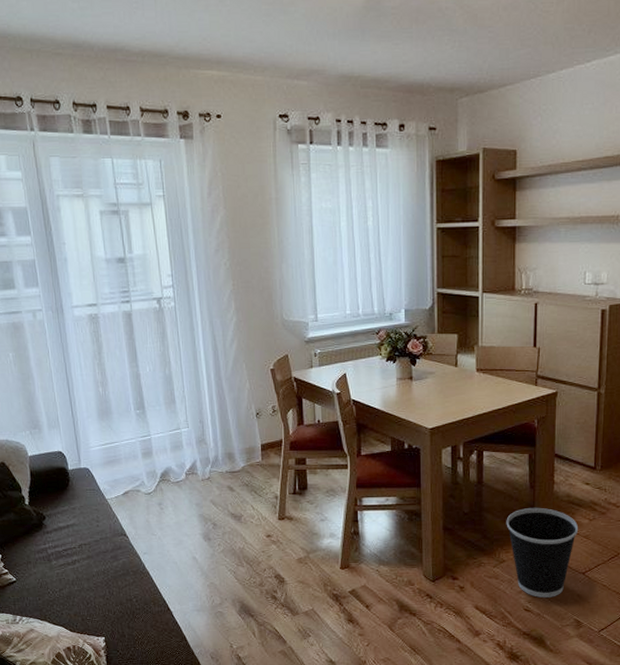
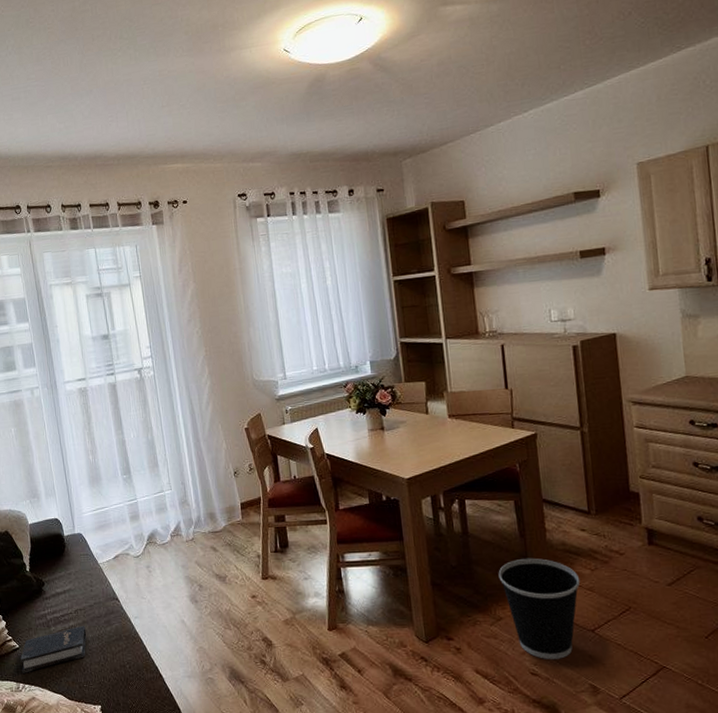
hardback book: none [17,560,91,606] -> present [20,625,87,673]

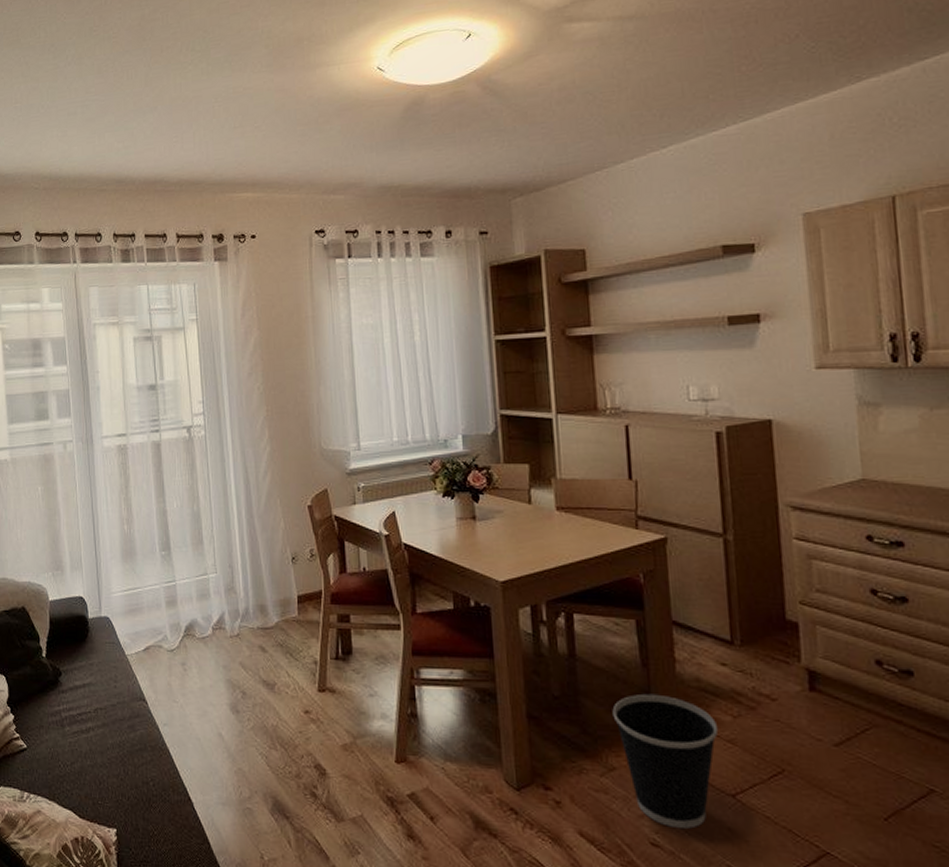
hardback book: present [20,625,87,673] -> none [26,728,106,780]

